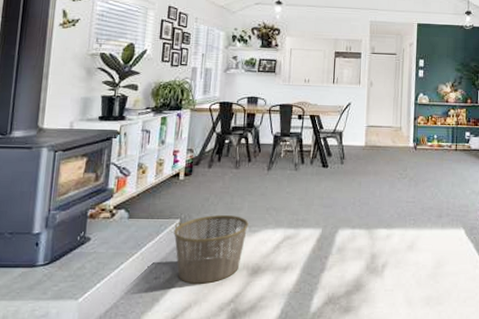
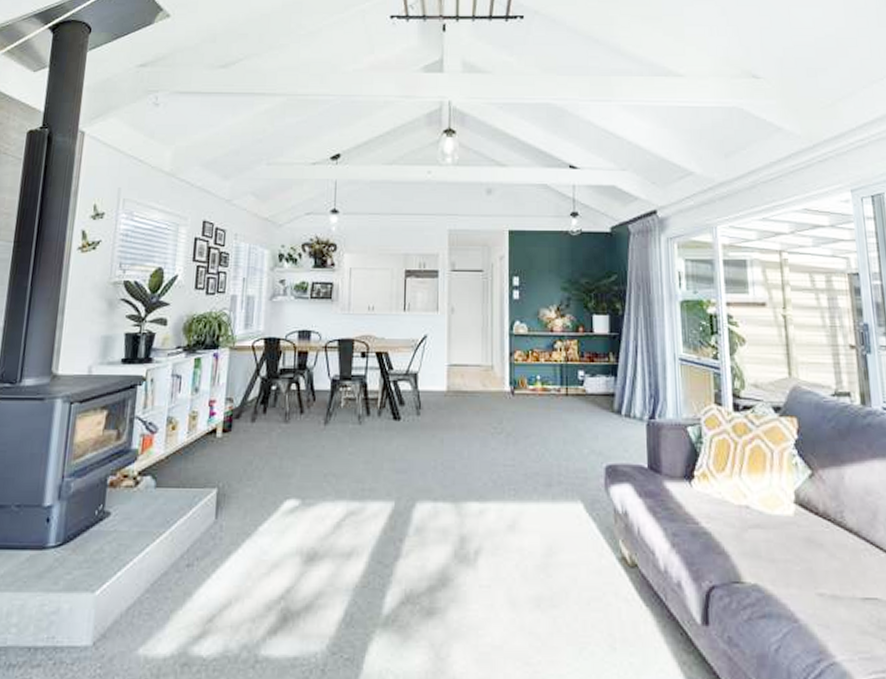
basket: present [174,215,249,284] -> none [210,483,302,574]

